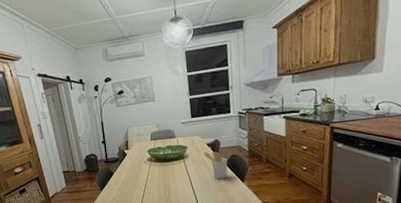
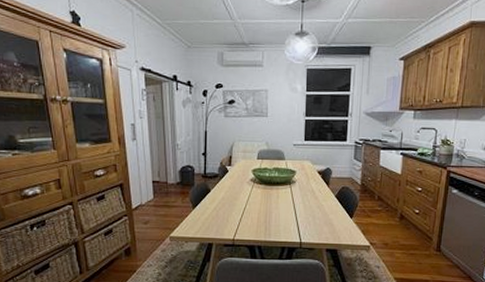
utensil holder: present [204,152,228,179] -> none [313,180,337,212]

